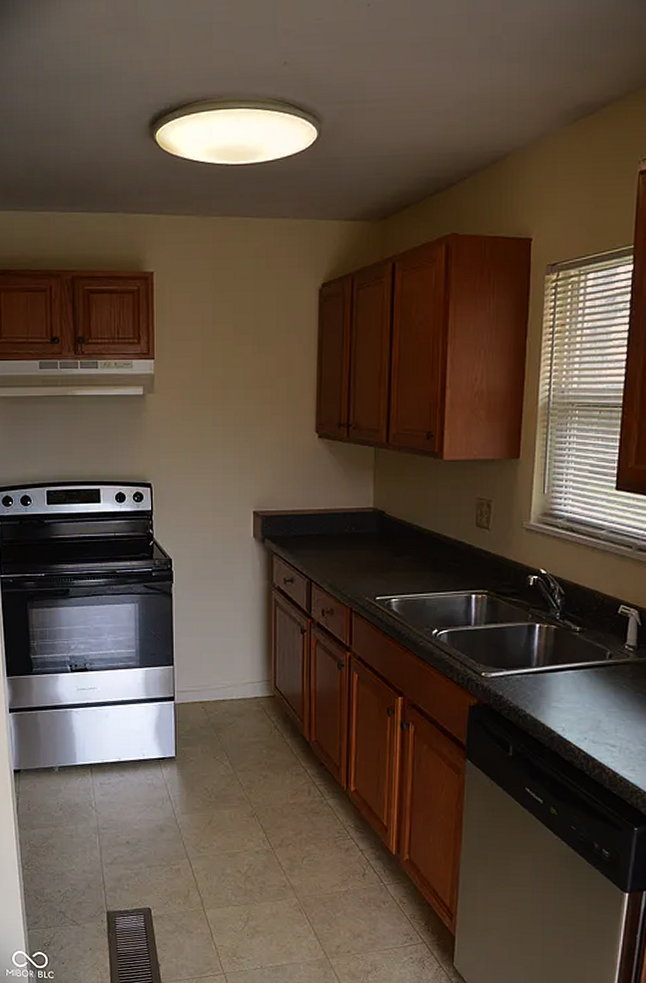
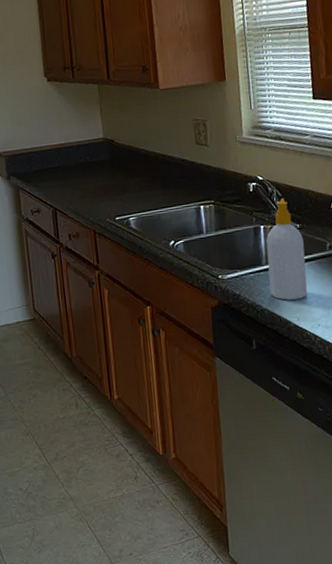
soap bottle: none [537,596,581,708] -> present [266,197,308,300]

